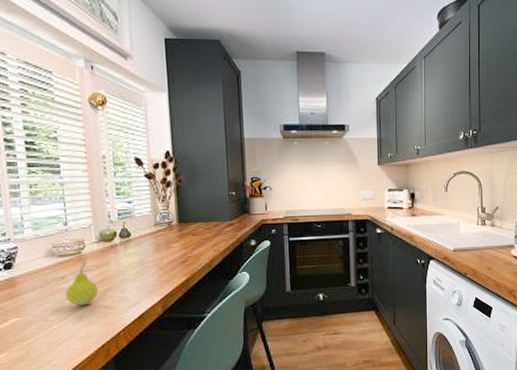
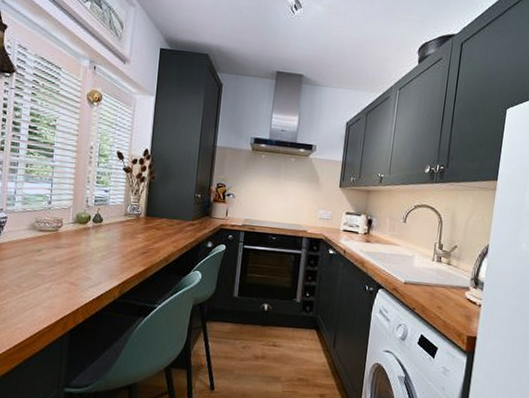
fruit: present [65,263,99,306] -> none [38,240,68,279]

